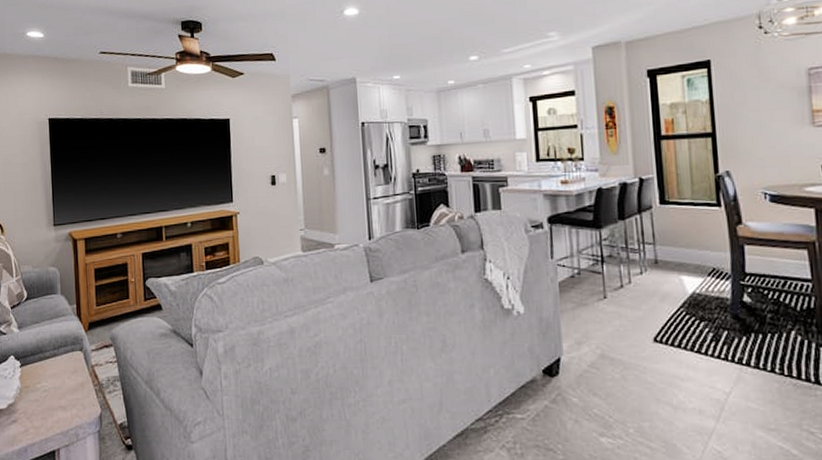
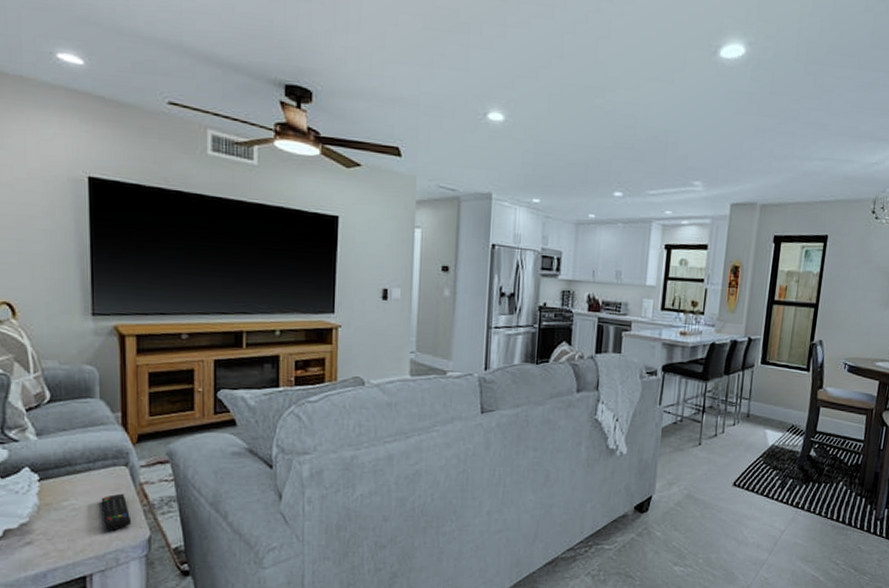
remote control: none [64,375,87,409] -> present [101,493,132,531]

